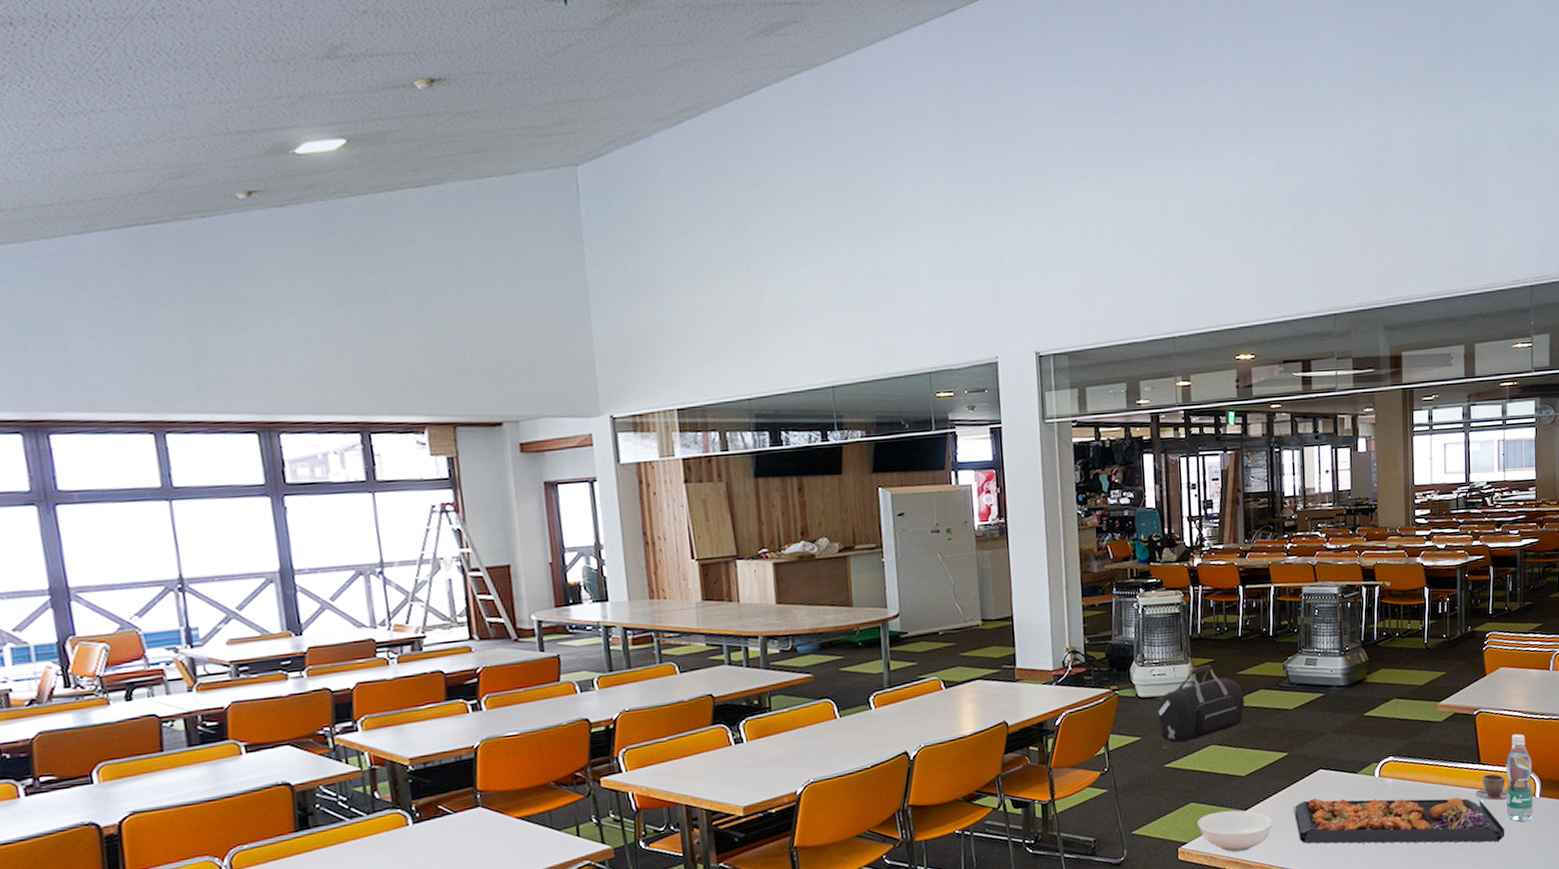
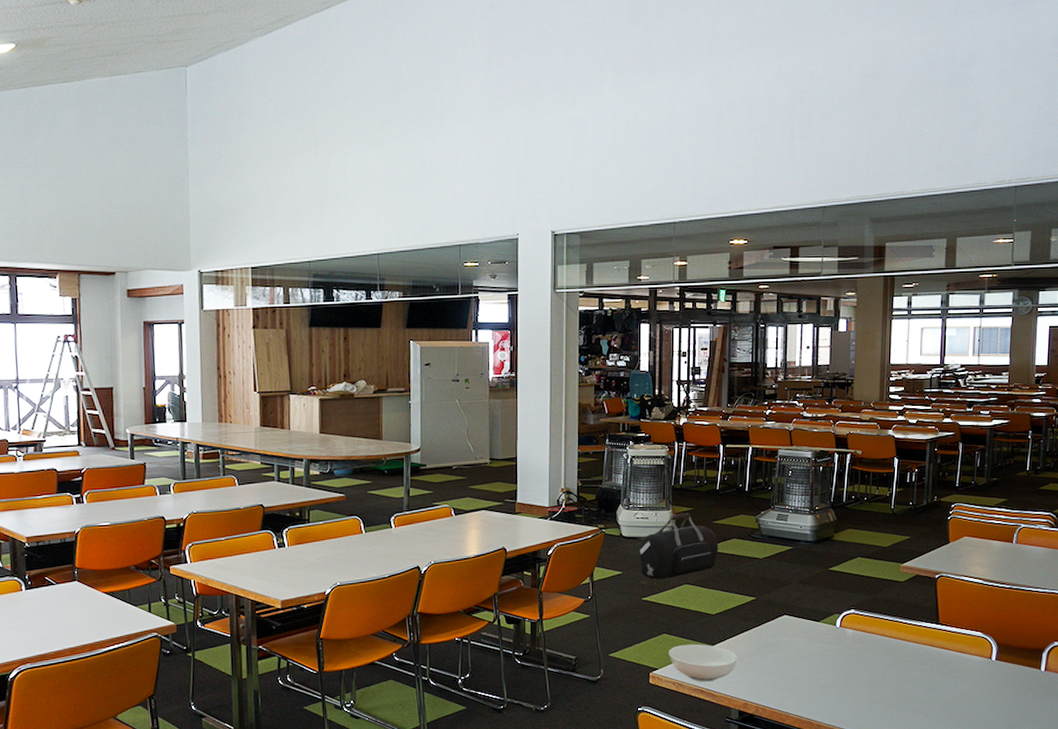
food tray: present [1293,796,1504,844] -> none [757,640,959,697]
teacup: present [1475,773,1507,801] -> none [932,634,963,660]
bottle: present [1505,734,1533,822] -> none [961,600,990,682]

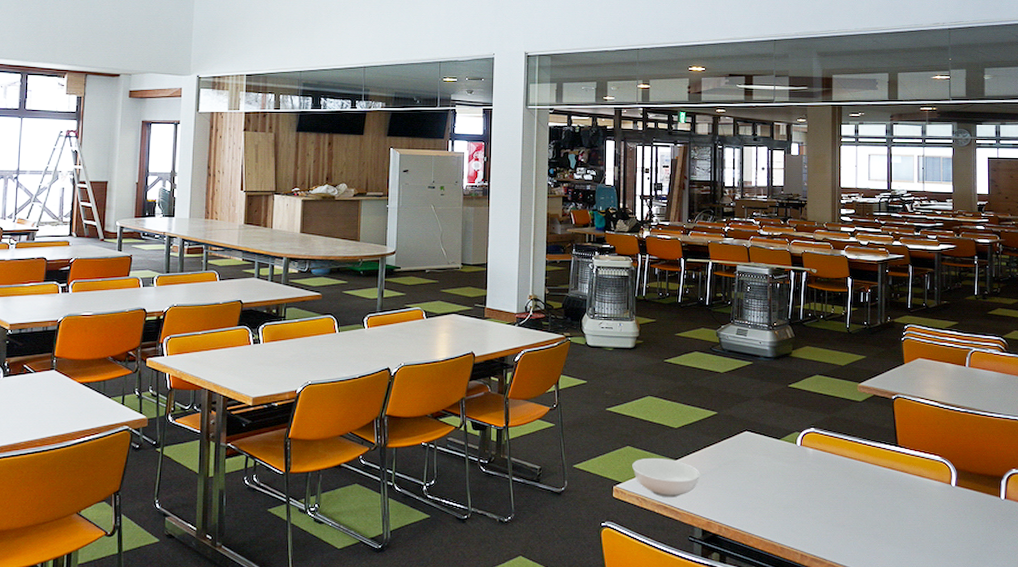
duffel bag: present [638,512,718,580] -> none [602,324,681,390]

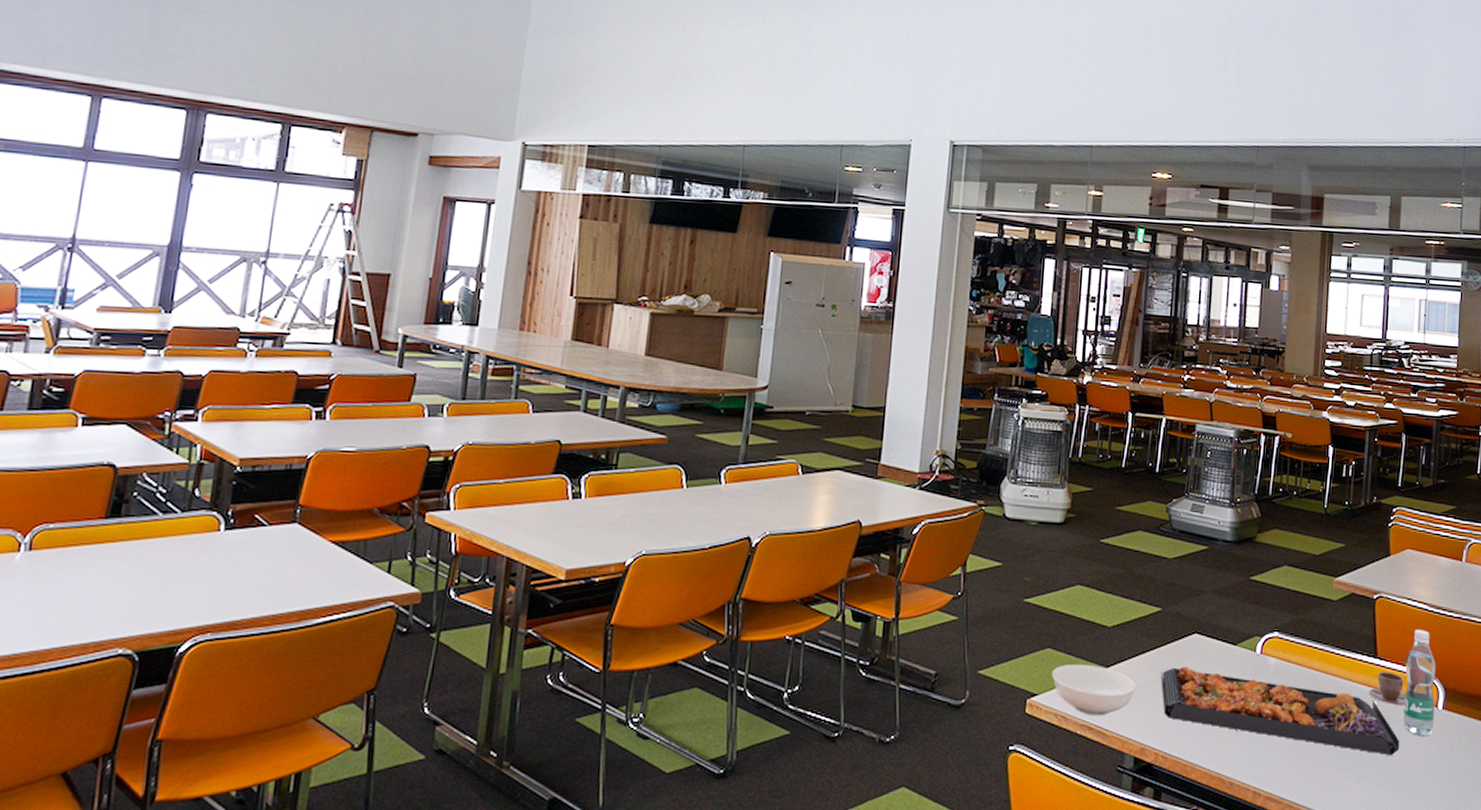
food tray: none [719,457,920,523] -> present [1160,666,1399,755]
teacup: none [892,457,923,484] -> present [1369,671,1405,706]
bottle: none [922,423,949,508] -> present [1403,630,1437,737]

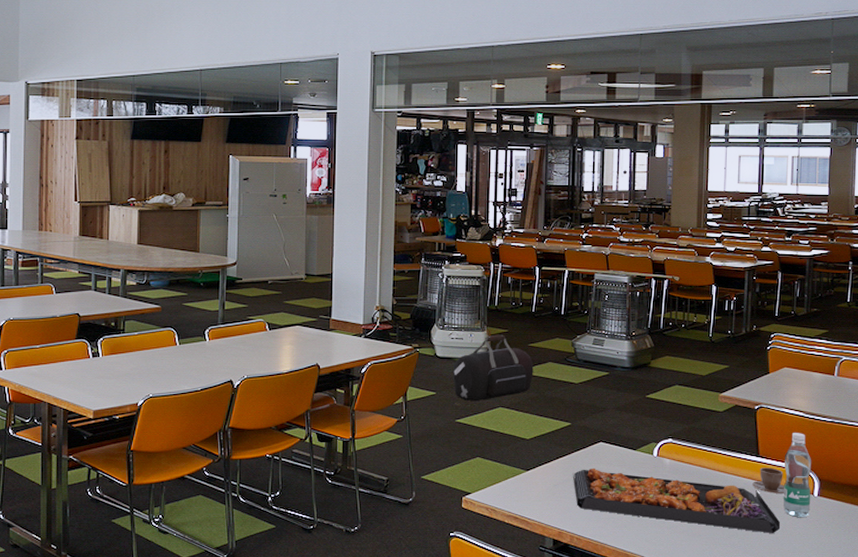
duffel bag: none [1023,493,1121,577] -> present [452,334,534,402]
bowl: present [1052,663,1136,716] -> none [482,468,552,508]

